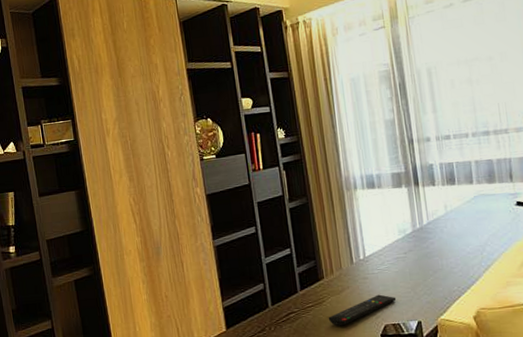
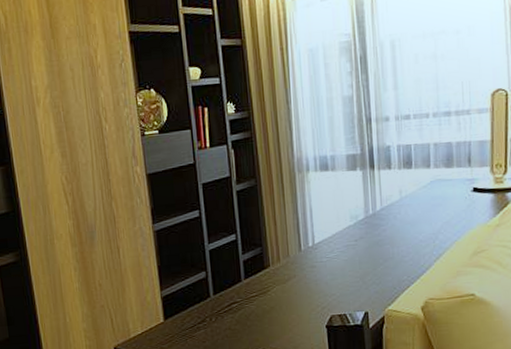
remote control: present [328,294,397,326] -> none [272,284,344,317]

